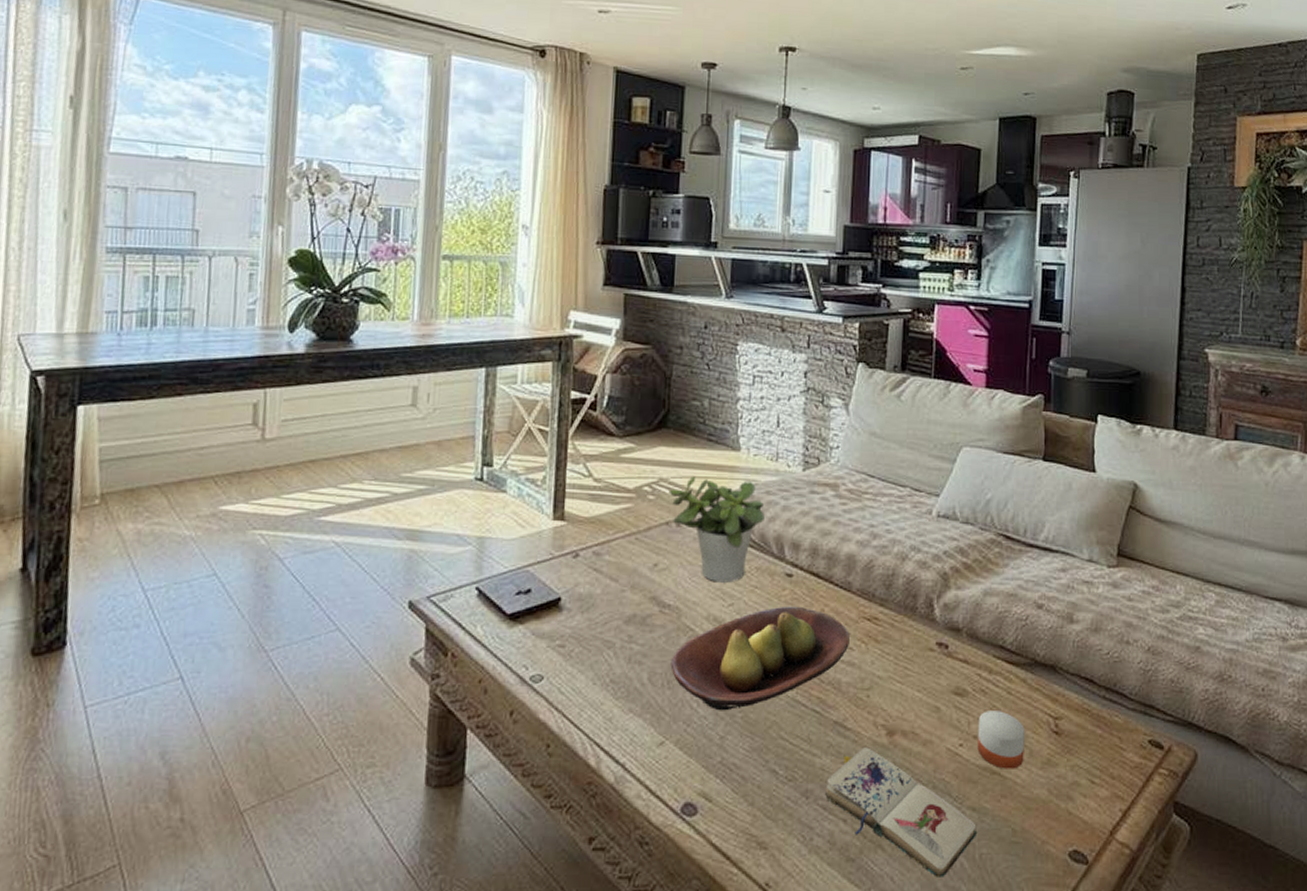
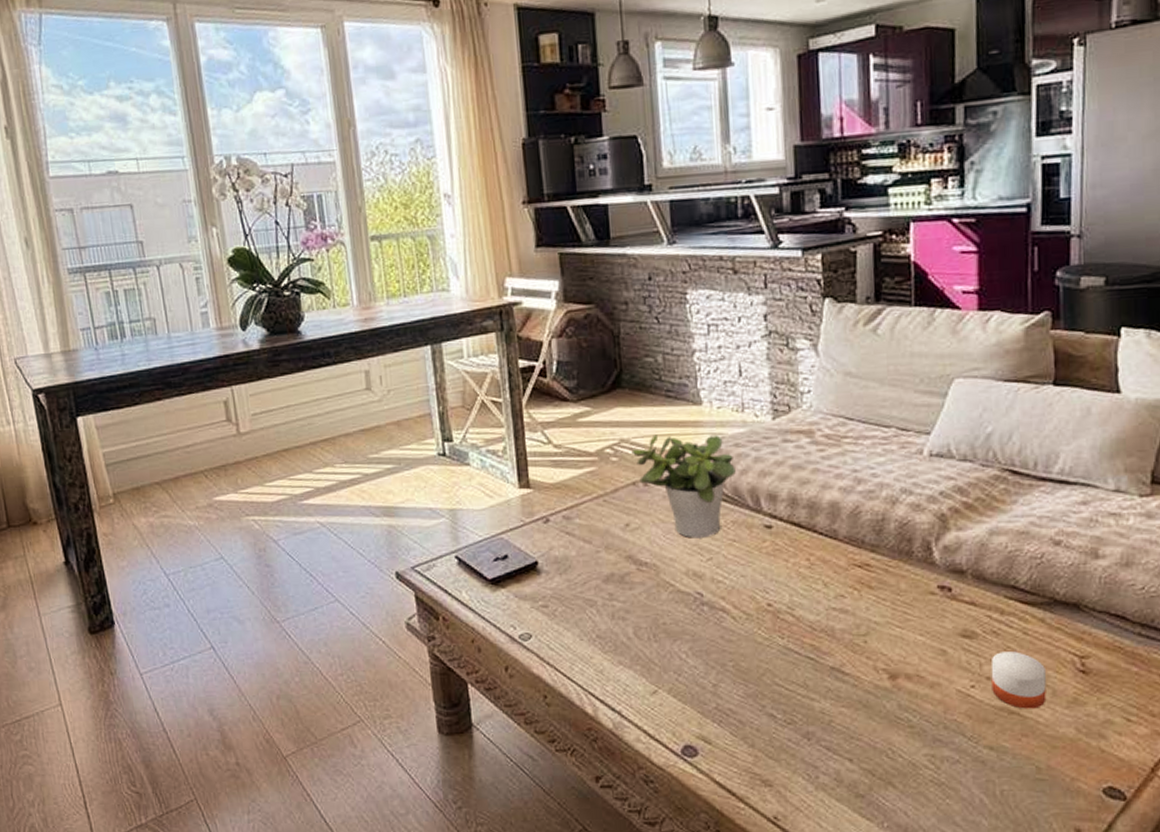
fruit bowl: present [670,606,850,711] -> none [654,557,840,661]
paperback book: present [825,747,977,877] -> none [828,691,996,812]

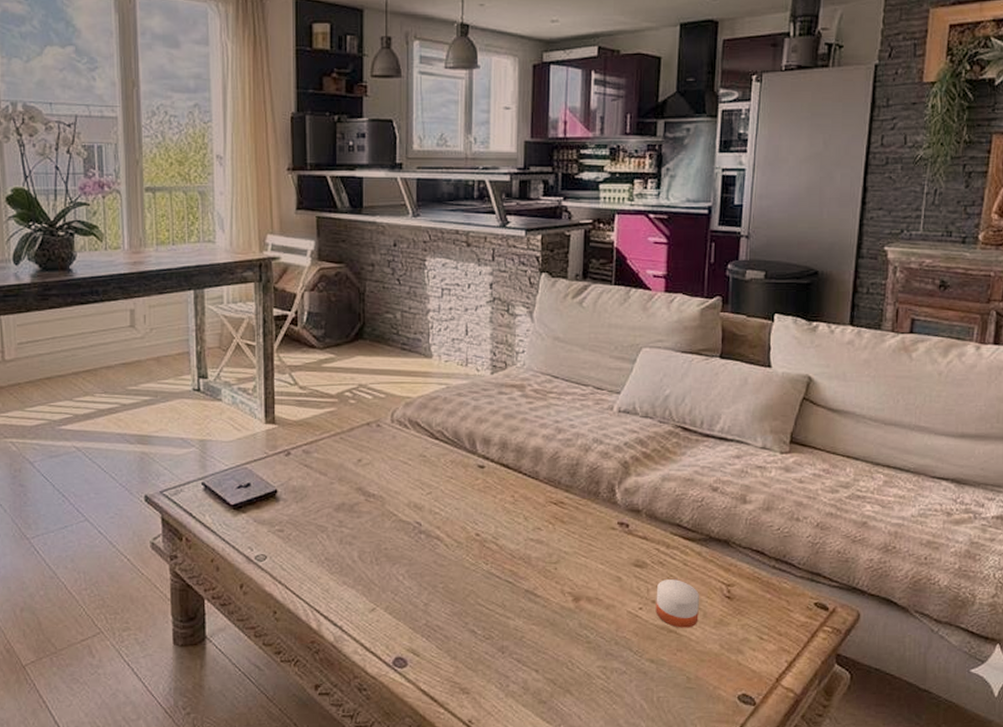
potted plant: present [631,434,736,539] -> none [368,382,457,474]

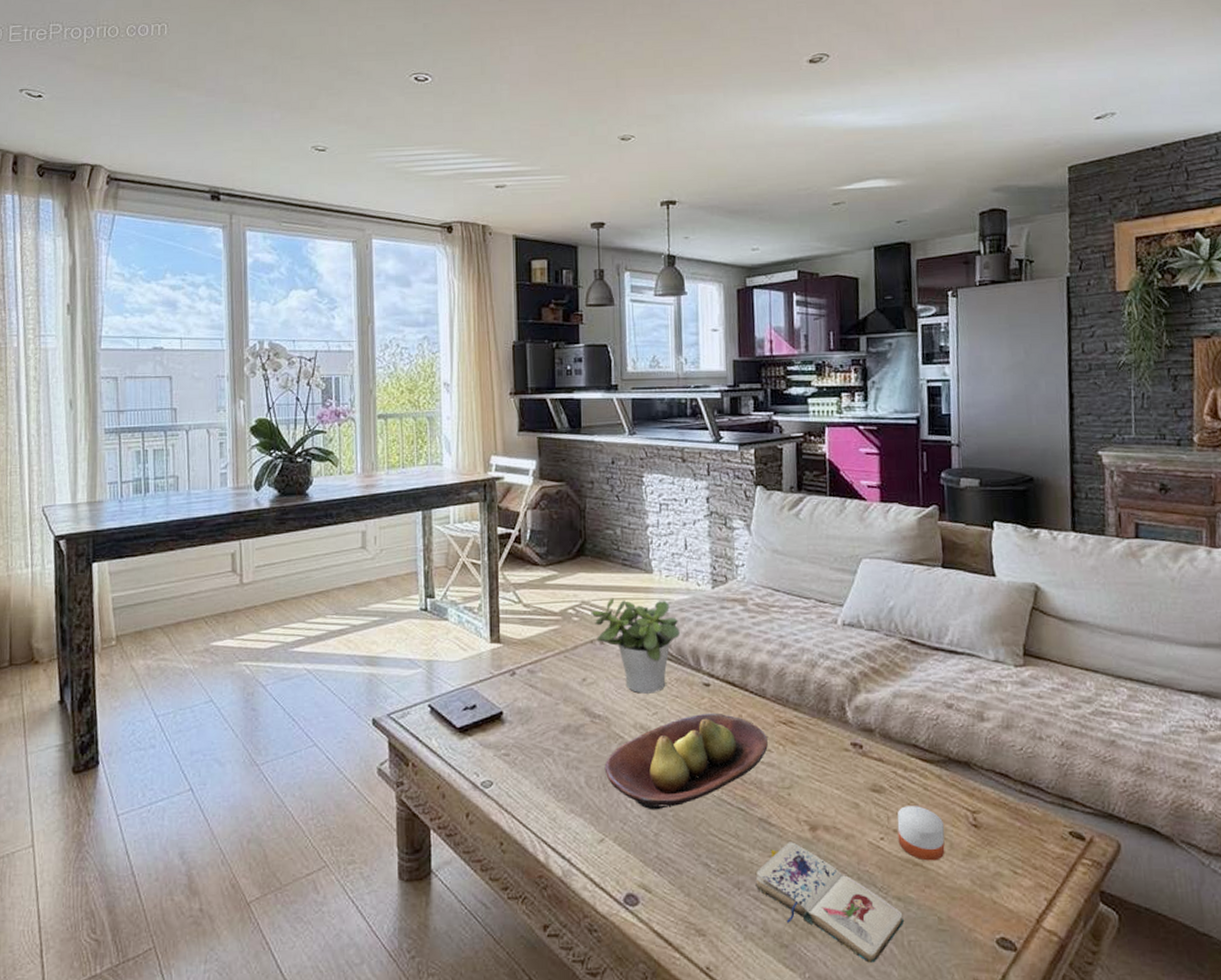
potted plant: none [368,382,457,474] -> present [591,598,680,694]
fruit bowl: none [377,493,538,583] -> present [604,713,768,810]
paperback book: none [519,611,655,716] -> present [756,842,904,963]

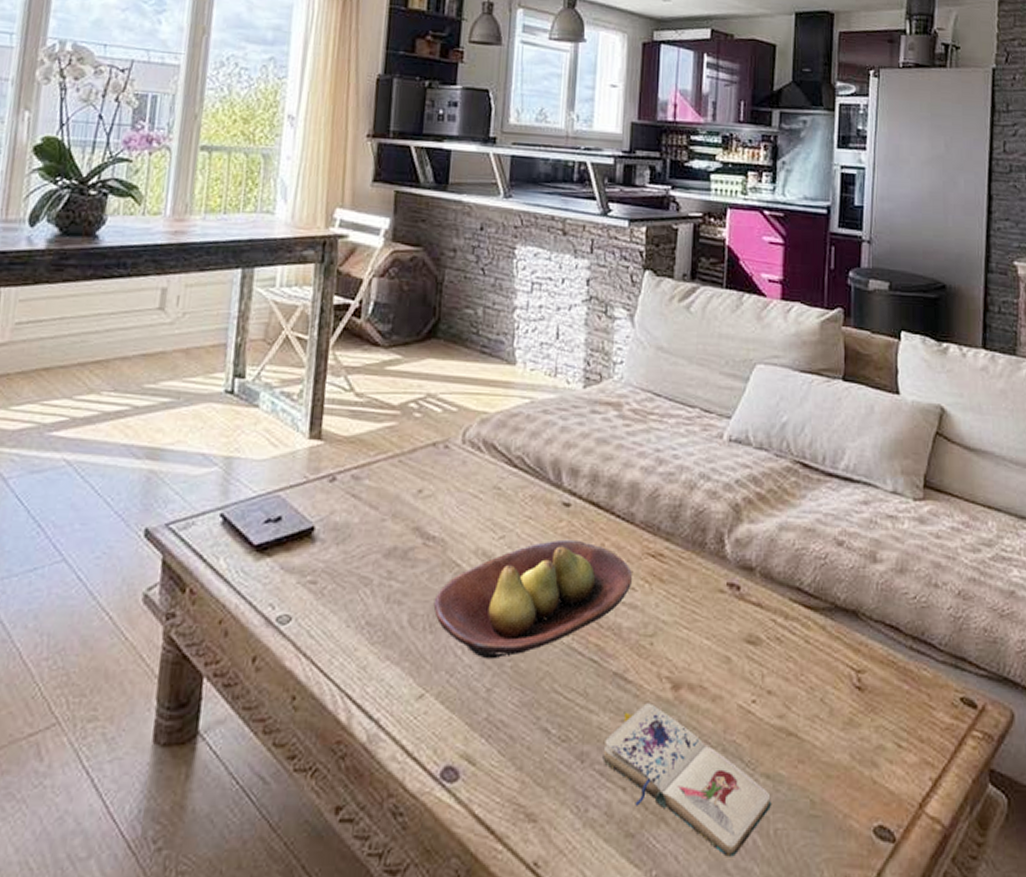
potted plant: present [591,598,680,694] -> none [437,392,541,512]
candle: present [897,806,945,861] -> none [772,662,825,730]

